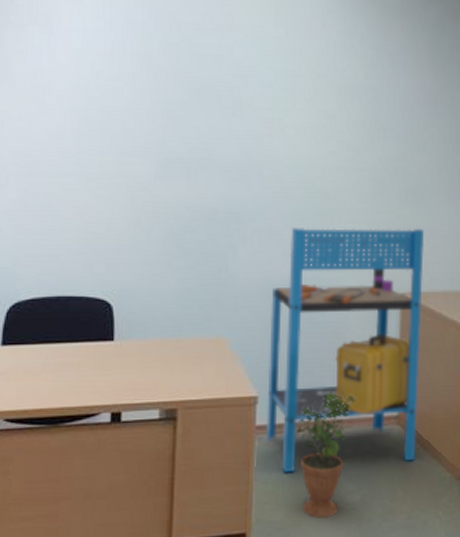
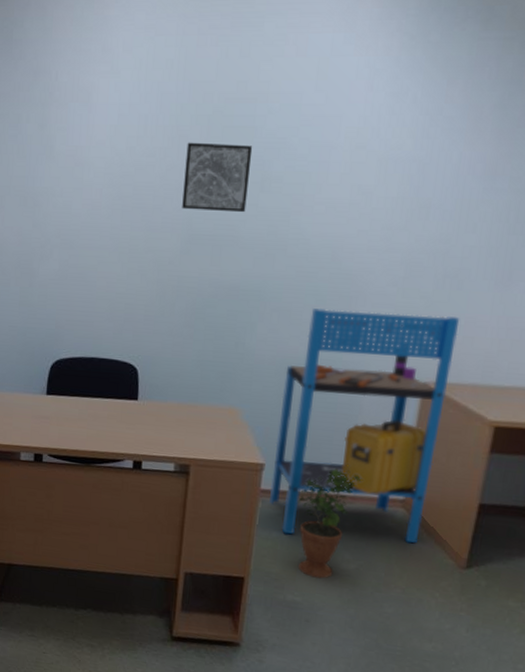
wall art: none [154,68,222,136] -> present [182,142,253,213]

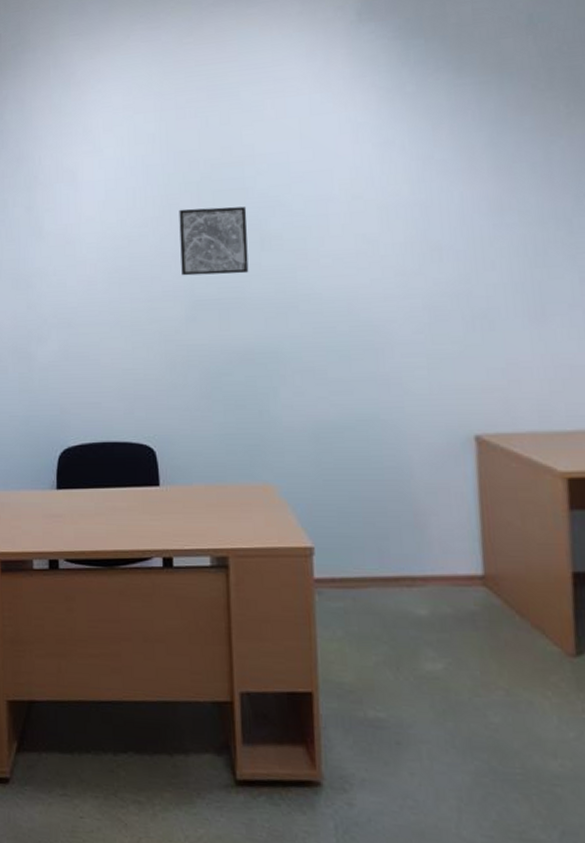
shelving unit: present [269,308,460,543] -> none [319,360,511,632]
potted plant: present [297,465,362,579] -> none [360,540,430,686]

